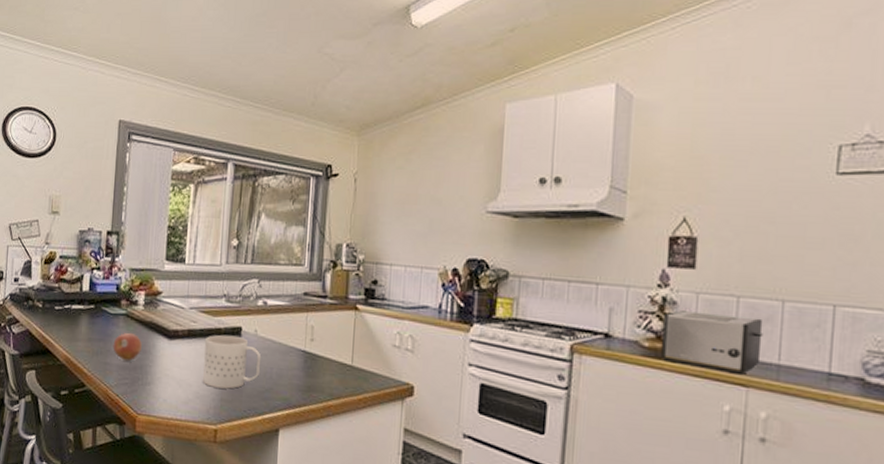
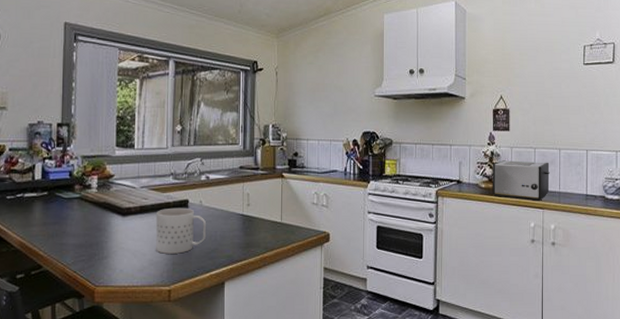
fruit: present [113,332,142,361] -> none [68,213,97,240]

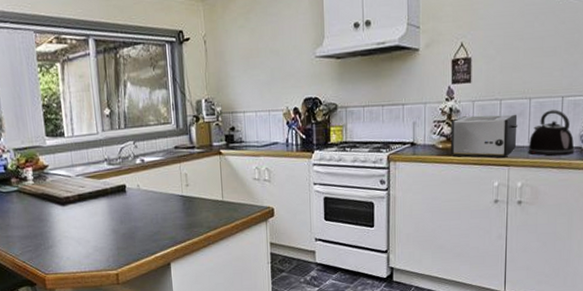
mug: present [155,207,207,254] -> none [94,193,148,240]
kettle: none [559,161,599,203] -> present [528,110,575,157]

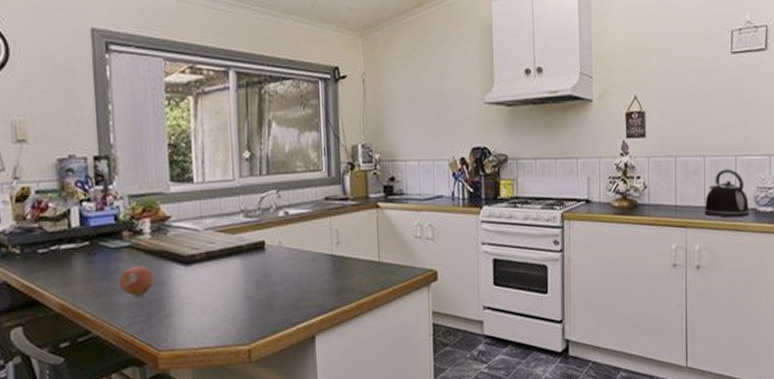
fruit: none [11,205,39,232] -> present [119,265,154,297]
toaster: present [450,114,518,159] -> none [626,172,693,220]

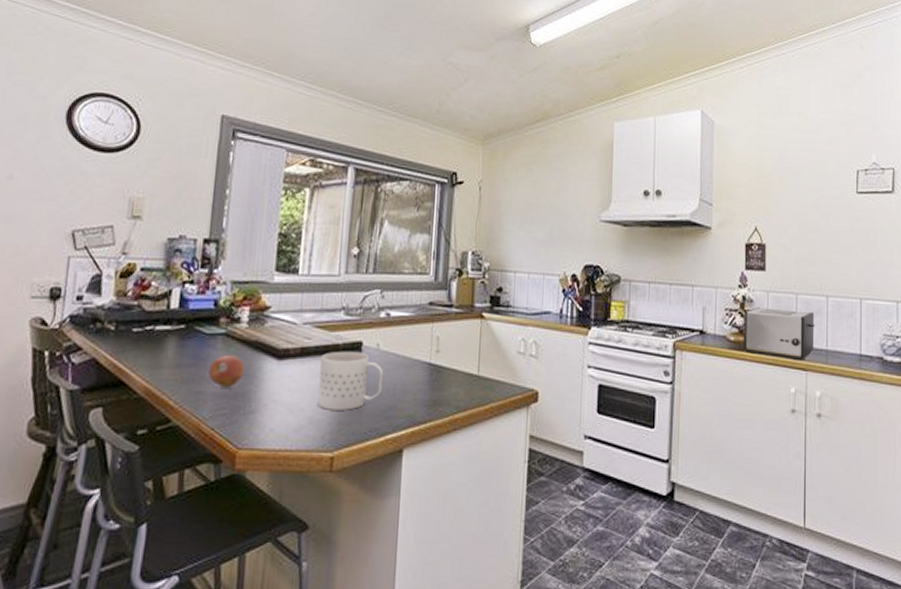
mug: none [225,250,290,307] -> present [318,351,384,411]
toaster: none [626,172,693,220] -> present [743,307,815,361]
kettle: present [704,169,750,218] -> none [826,312,876,366]

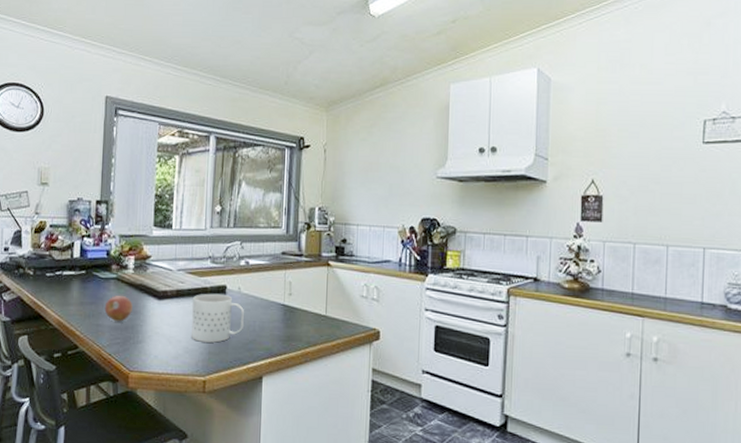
toaster: present [743,307,815,361] -> none [577,256,653,308]

